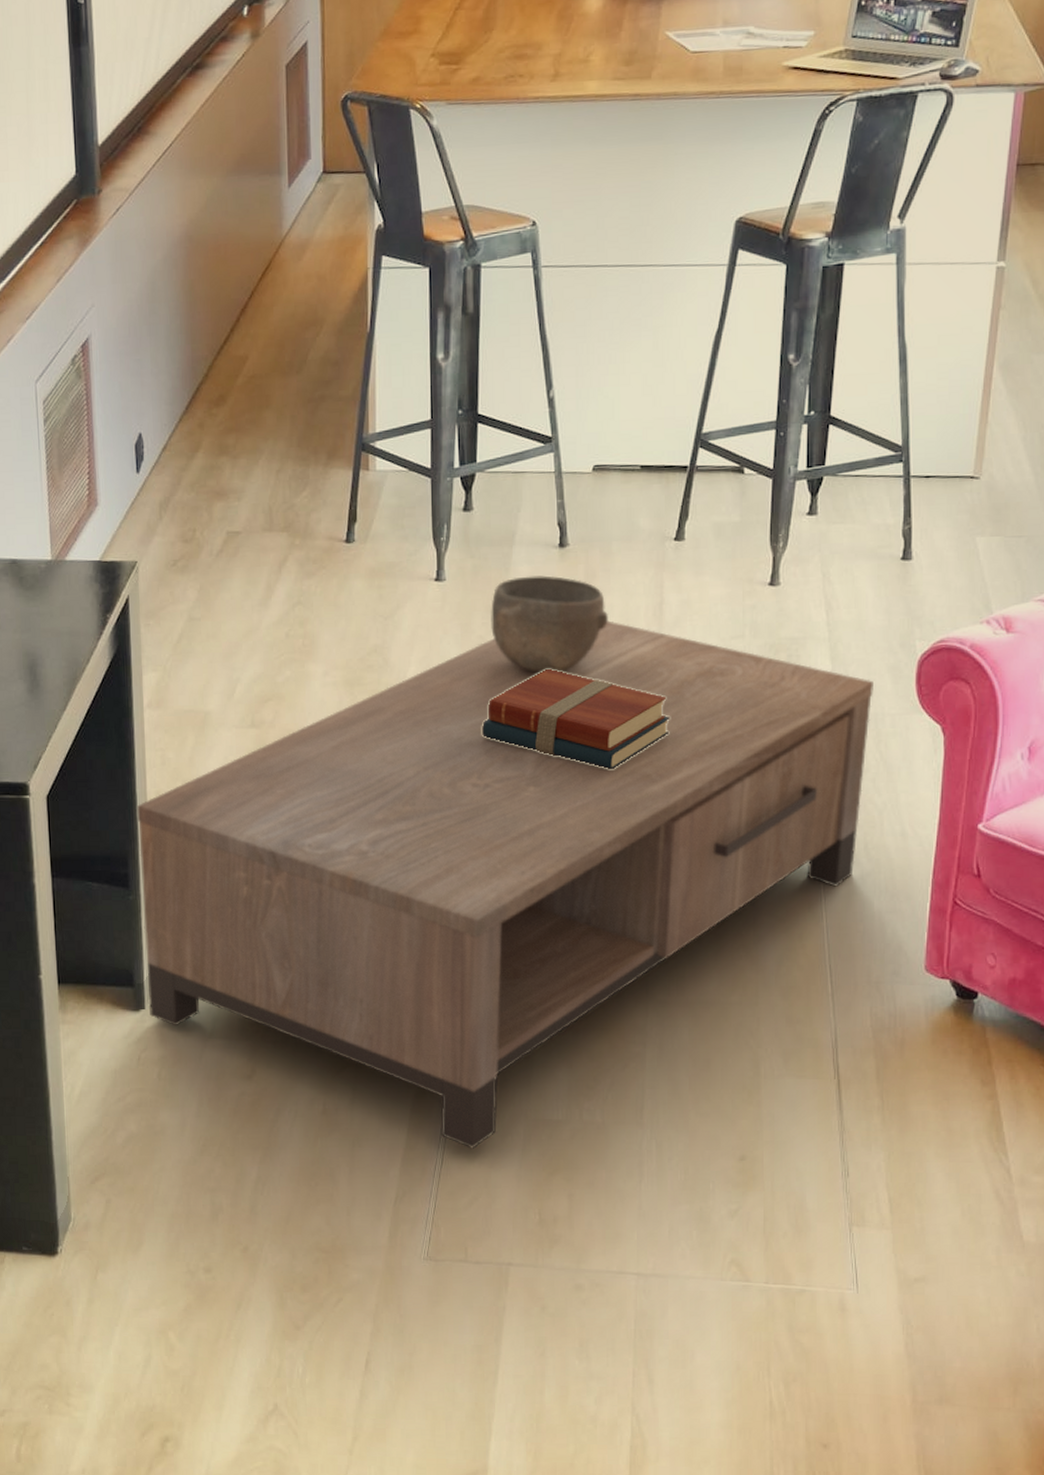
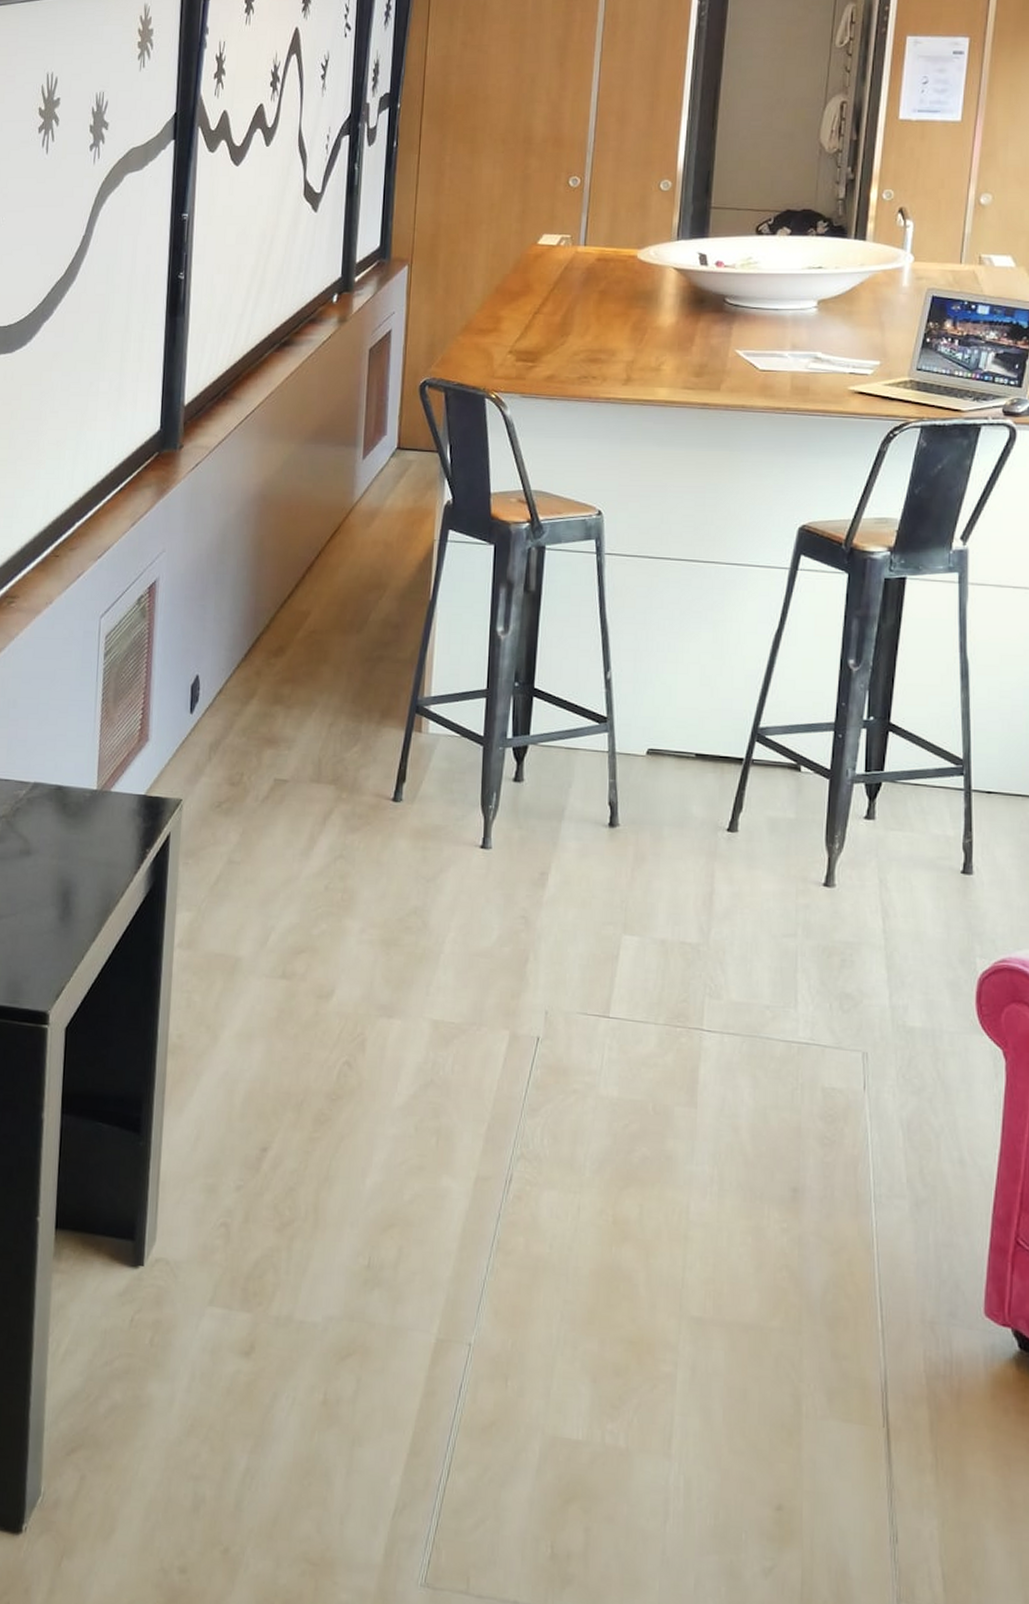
coffee table: present [136,620,873,1149] -> none [147,905,931,1463]
books: present [482,668,670,770] -> none [520,948,716,1061]
bowl: present [491,575,608,674] -> none [535,852,656,955]

